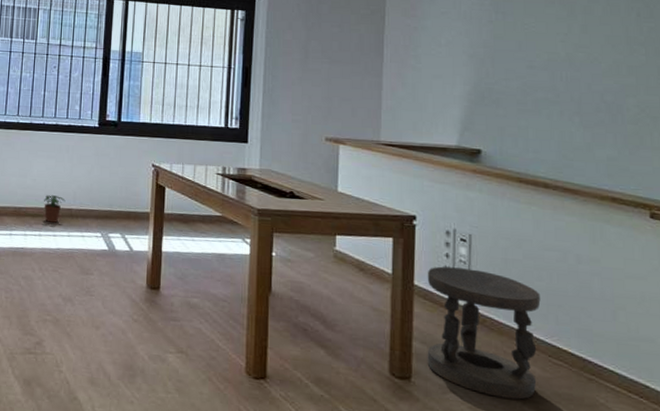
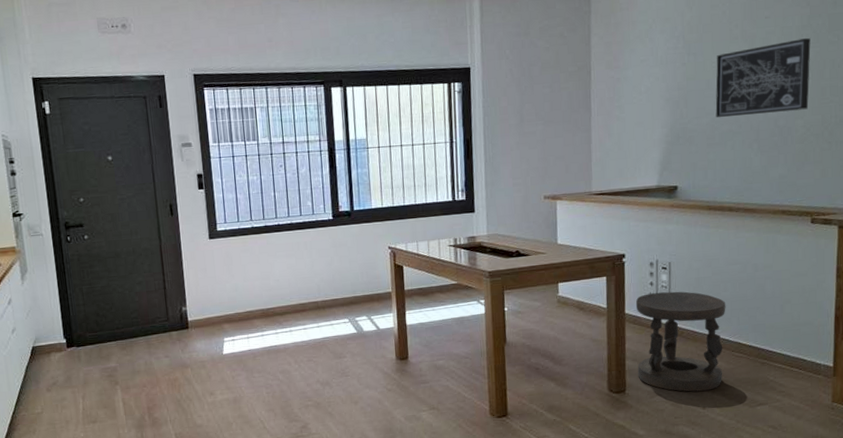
potted plant: present [44,194,66,223] -> none [290,291,311,317]
wall art: none [527,11,643,88] -> present [715,38,811,118]

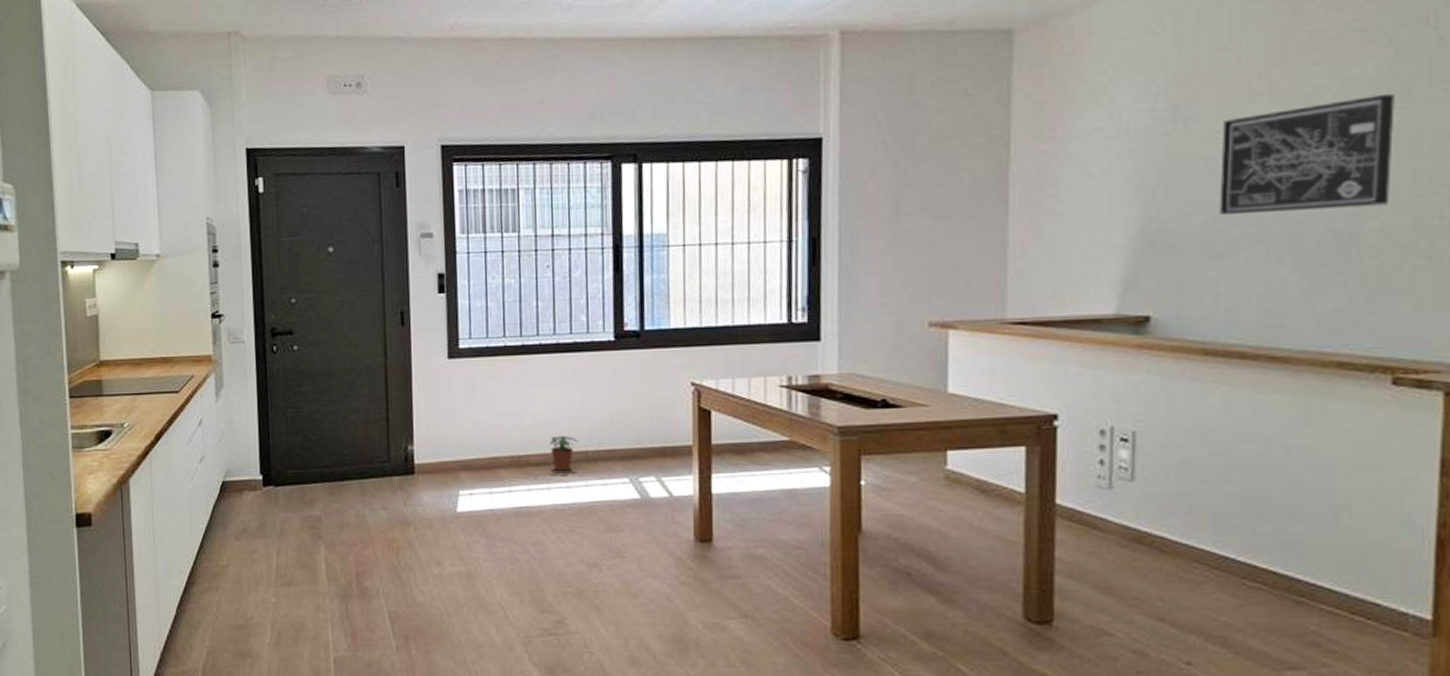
potted plant: none [290,291,311,317] -> present [550,435,579,471]
stool: present [635,291,726,392] -> none [1073,476,1232,636]

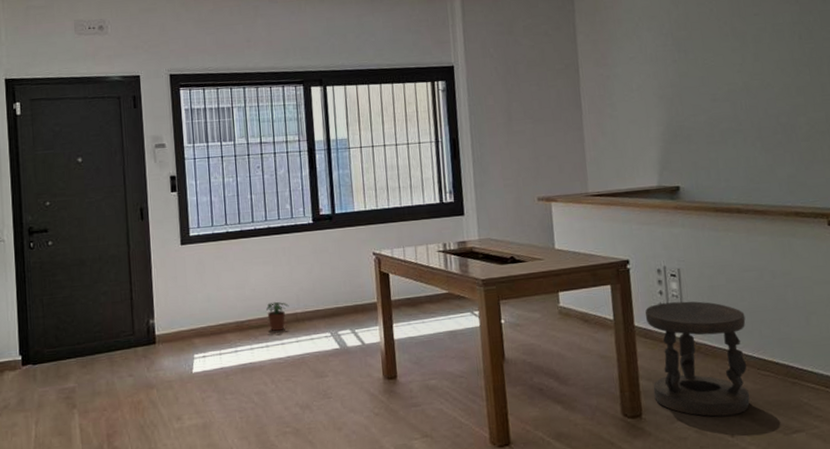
stool: none [1073,476,1232,636] -> present [645,301,750,417]
wall art: present [1219,94,1395,216] -> none [708,35,810,116]

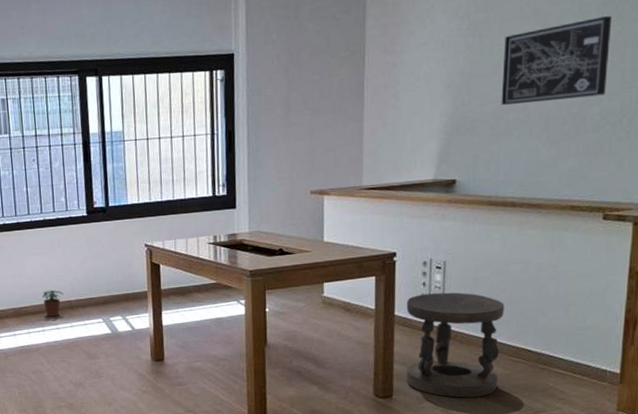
wall art: none [708,35,810,116] -> present [501,16,612,106]

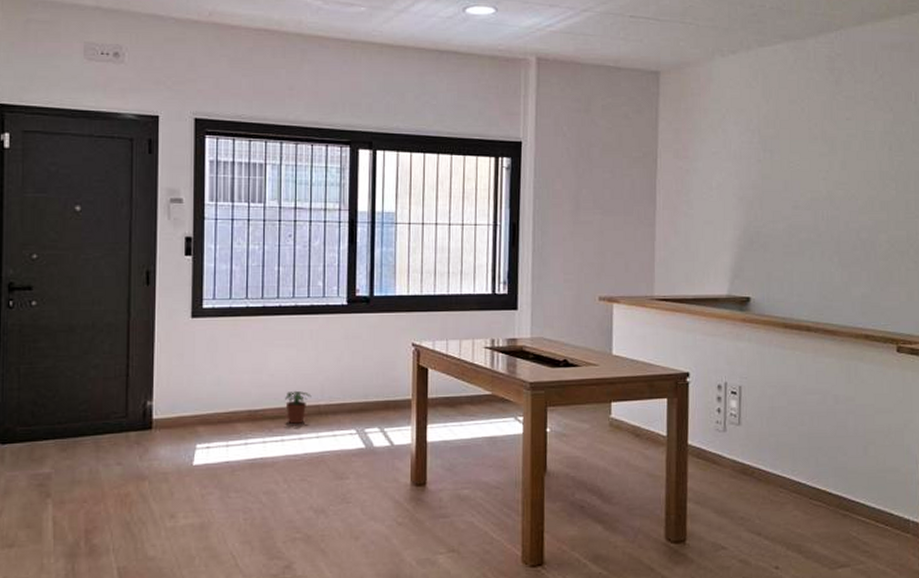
stool: present [406,292,505,398] -> none [700,421,803,546]
wall art: present [501,16,612,106] -> none [793,146,894,224]

